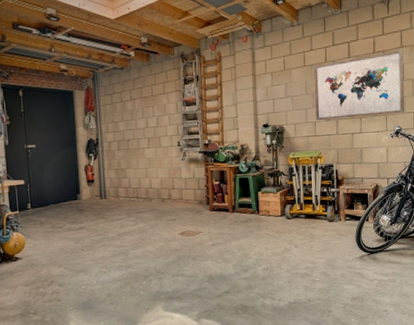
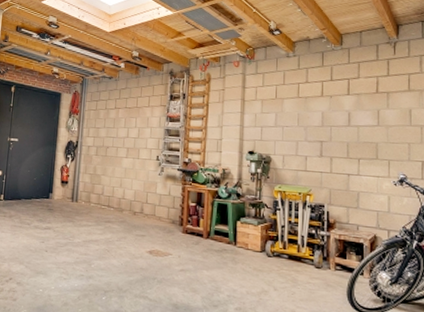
wall art: present [313,50,405,121] -> none [307,93,412,161]

